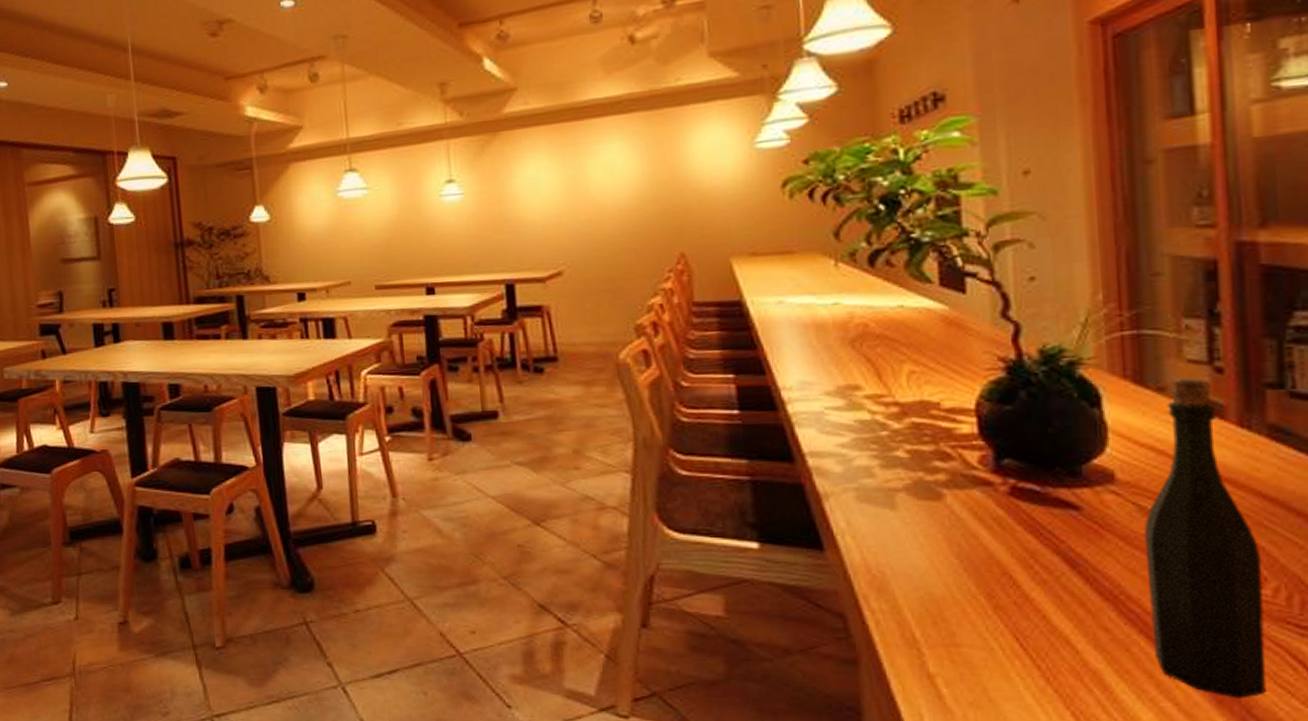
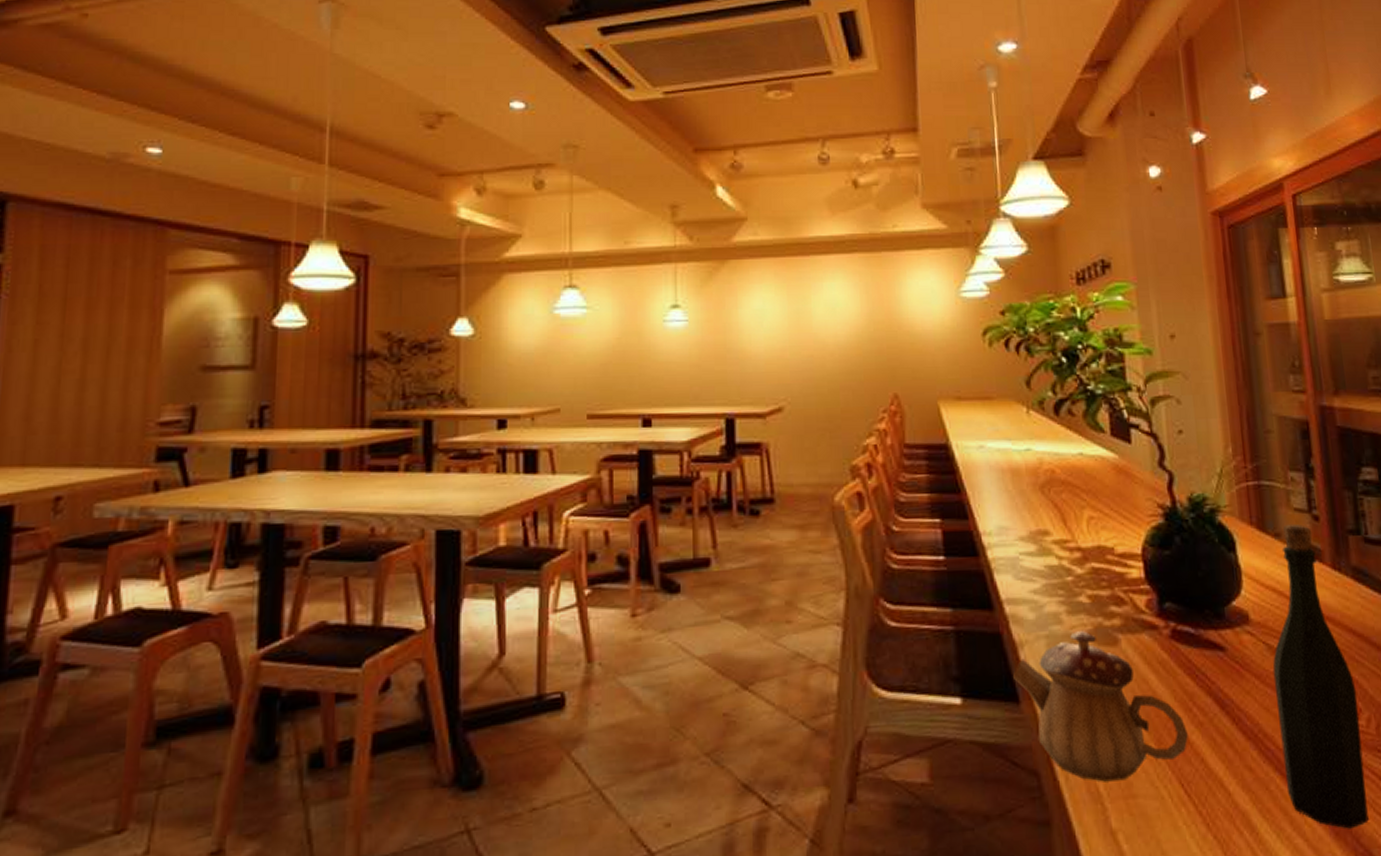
teapot: none [817,485,1027,629] -> present [1013,631,1188,782]

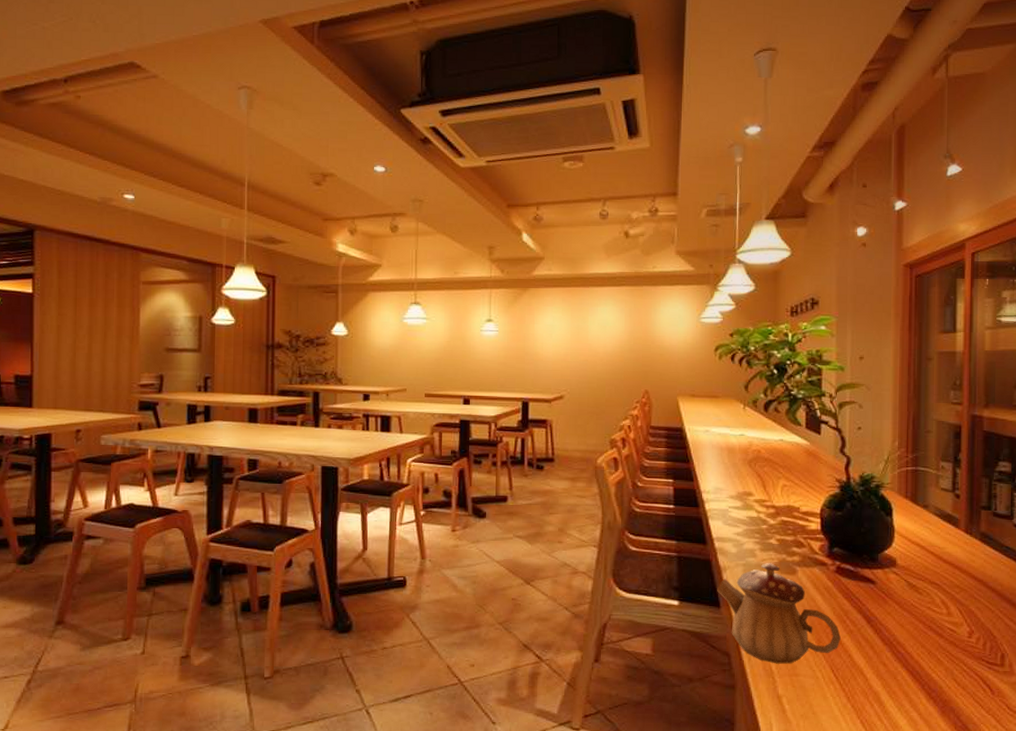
bottle: present [1272,524,1369,829] -> none [909,500,972,710]

